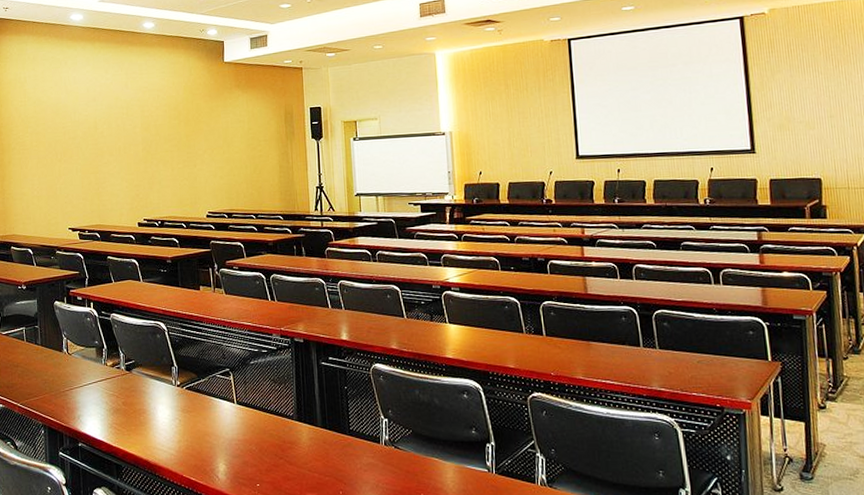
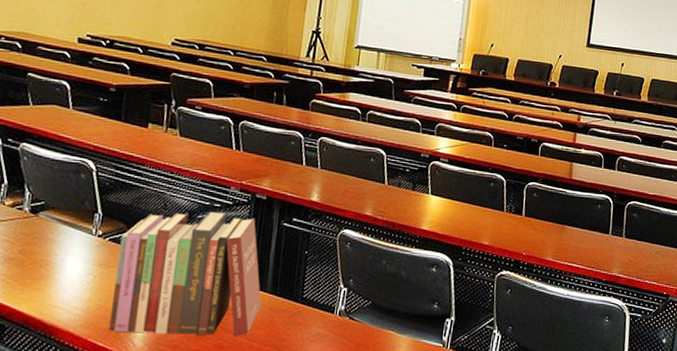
books: none [194,357,316,469] -> present [108,211,262,336]

